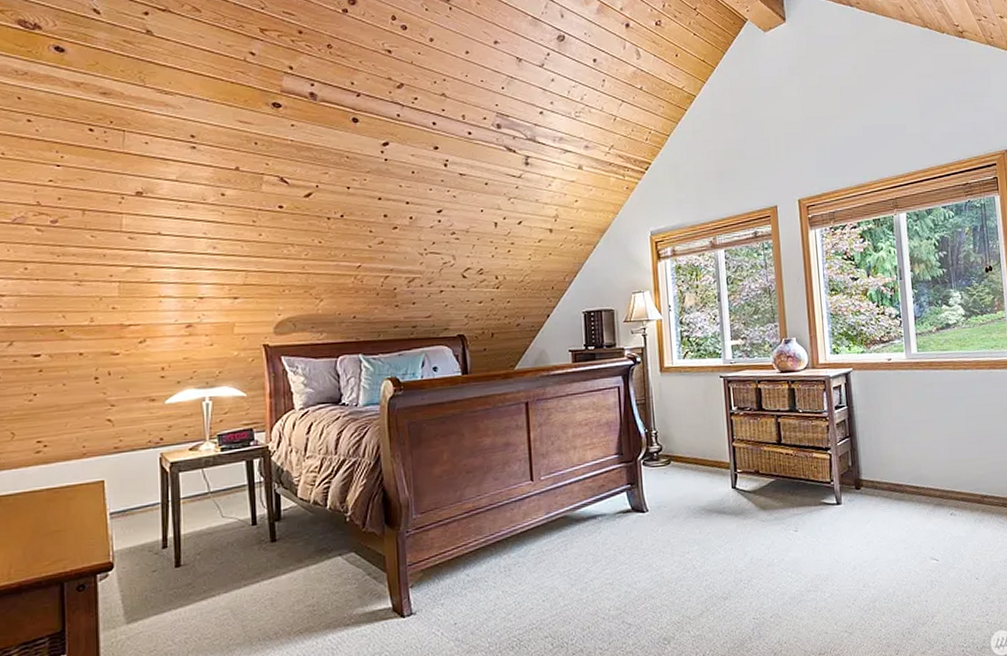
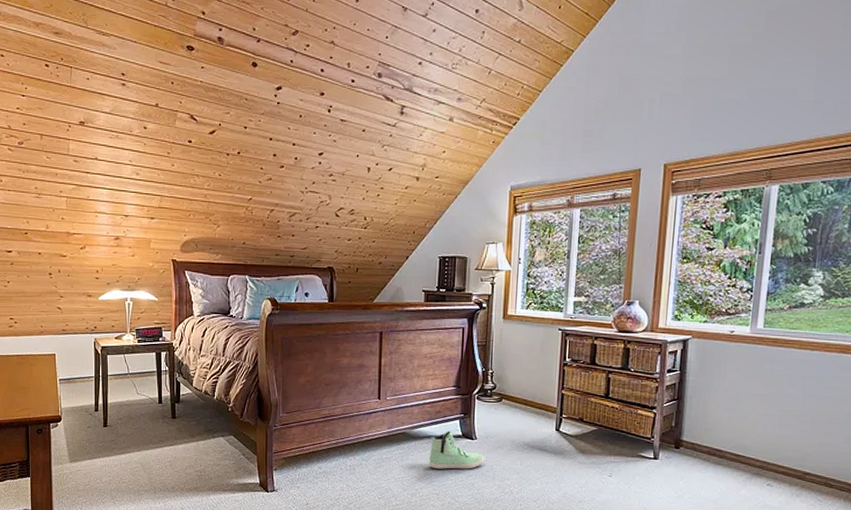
sneaker: none [596,506,660,554] -> present [428,430,485,469]

